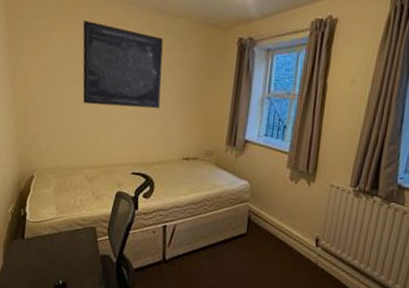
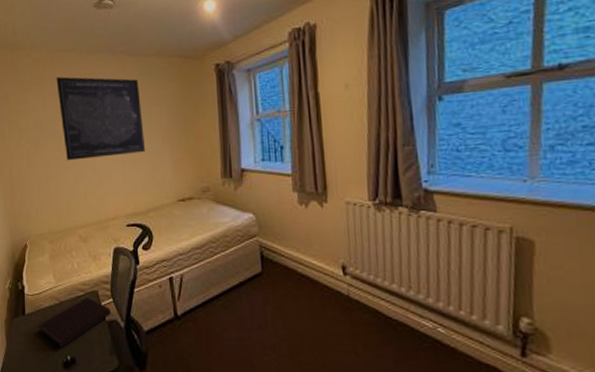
notebook: none [35,231,106,273] -> present [38,297,112,349]

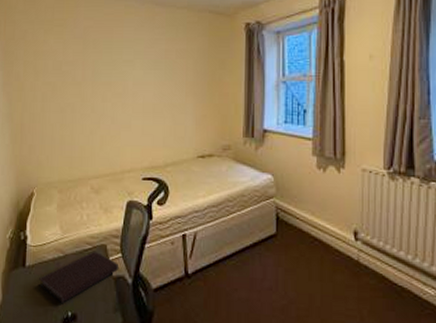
wall art: present [56,76,145,161] -> none [80,21,168,108]

